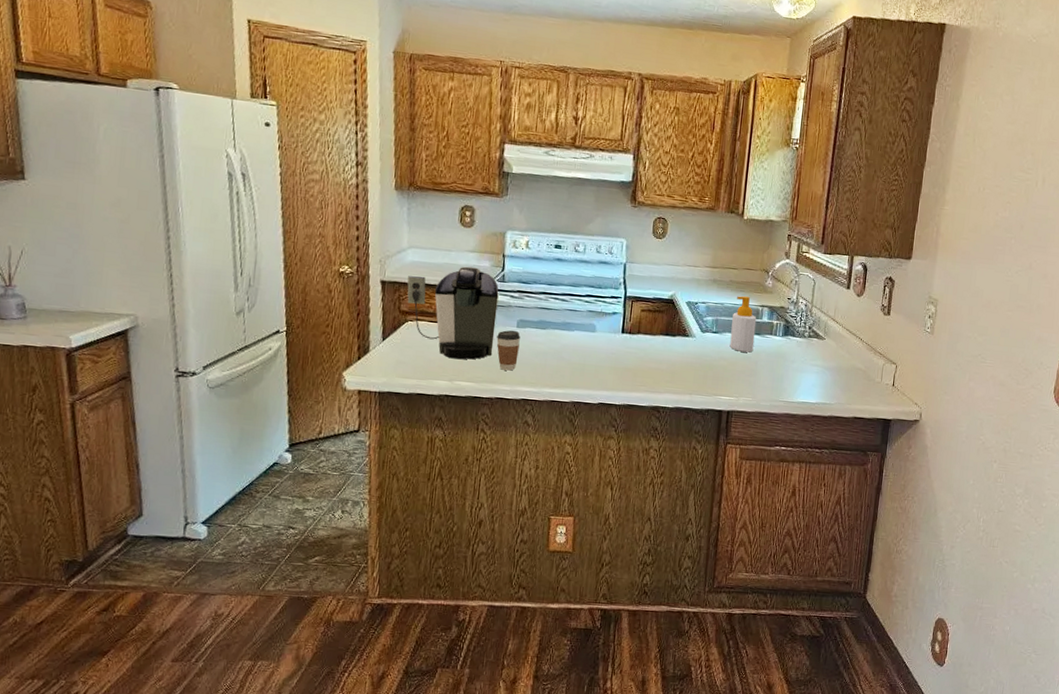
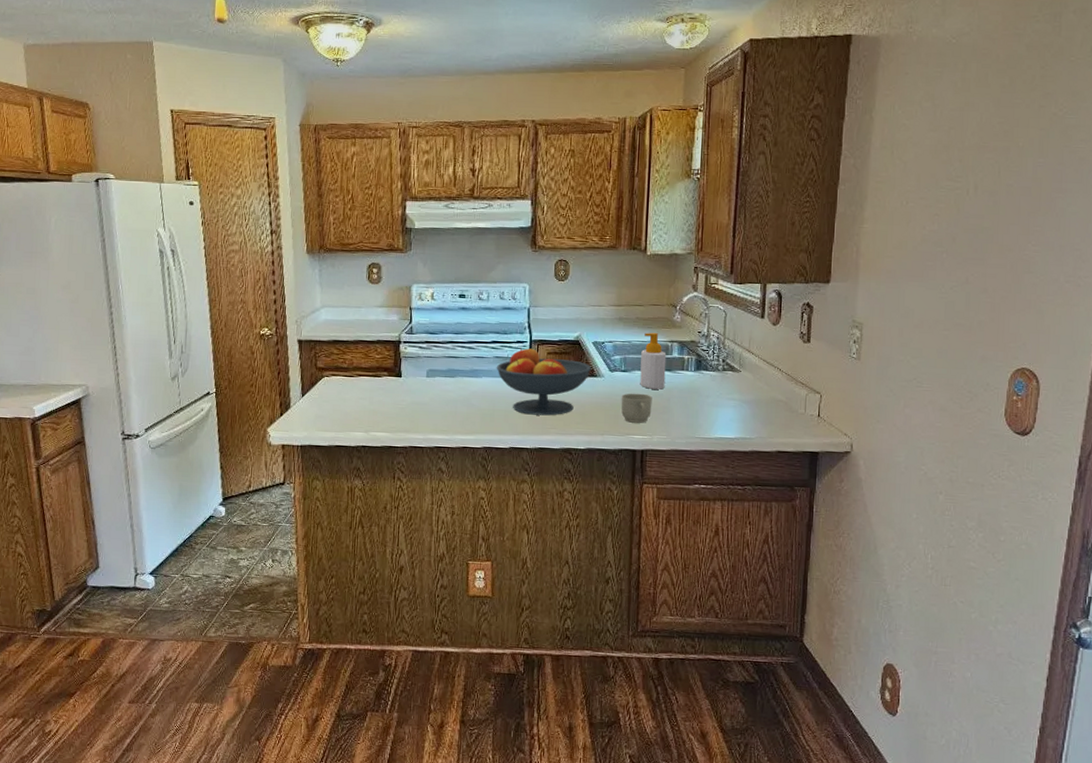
coffee maker: present [407,266,499,360] -> none [322,321,408,411]
coffee cup: present [496,330,520,371] -> none [408,380,430,420]
fruit bowl: none [589,302,684,373] -> present [496,347,591,416]
mug: none [710,354,741,385] -> present [621,393,652,423]

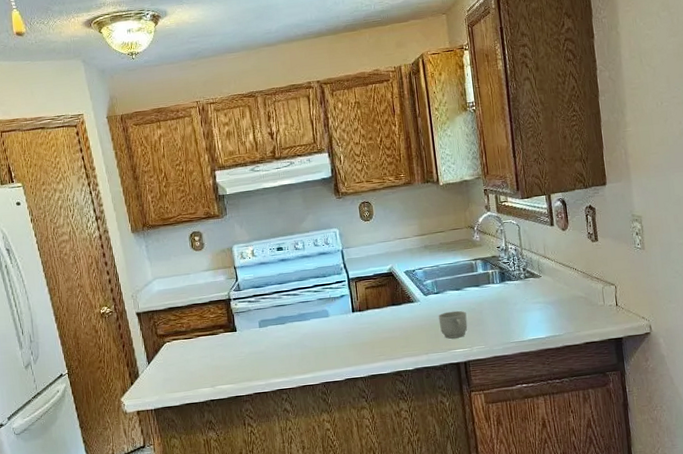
fruit bowl: present [496,347,591,416] -> none [321,286,407,347]
soap bottle: present [640,332,667,390] -> none [449,253,476,306]

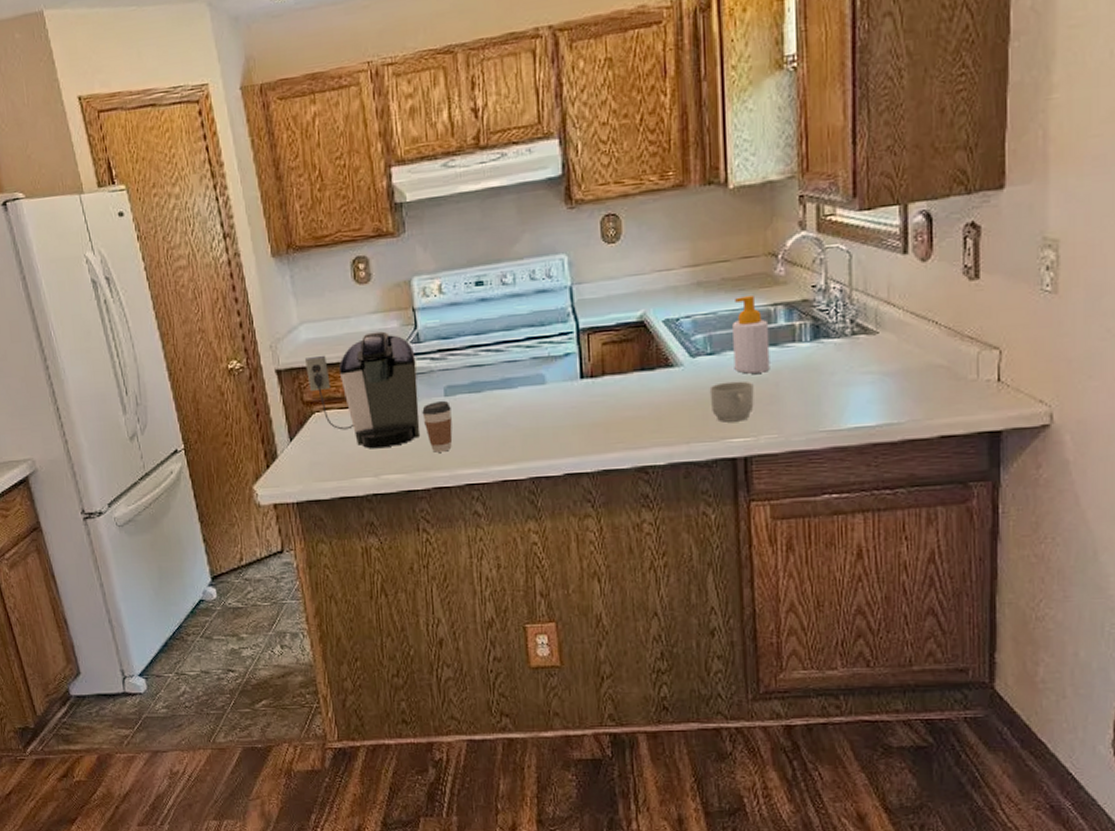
coffee maker: none [158,283,244,367] -> present [305,331,421,449]
coffee cup: none [244,330,267,368] -> present [422,400,453,453]
soap bottle: none [449,253,476,306] -> present [732,294,770,374]

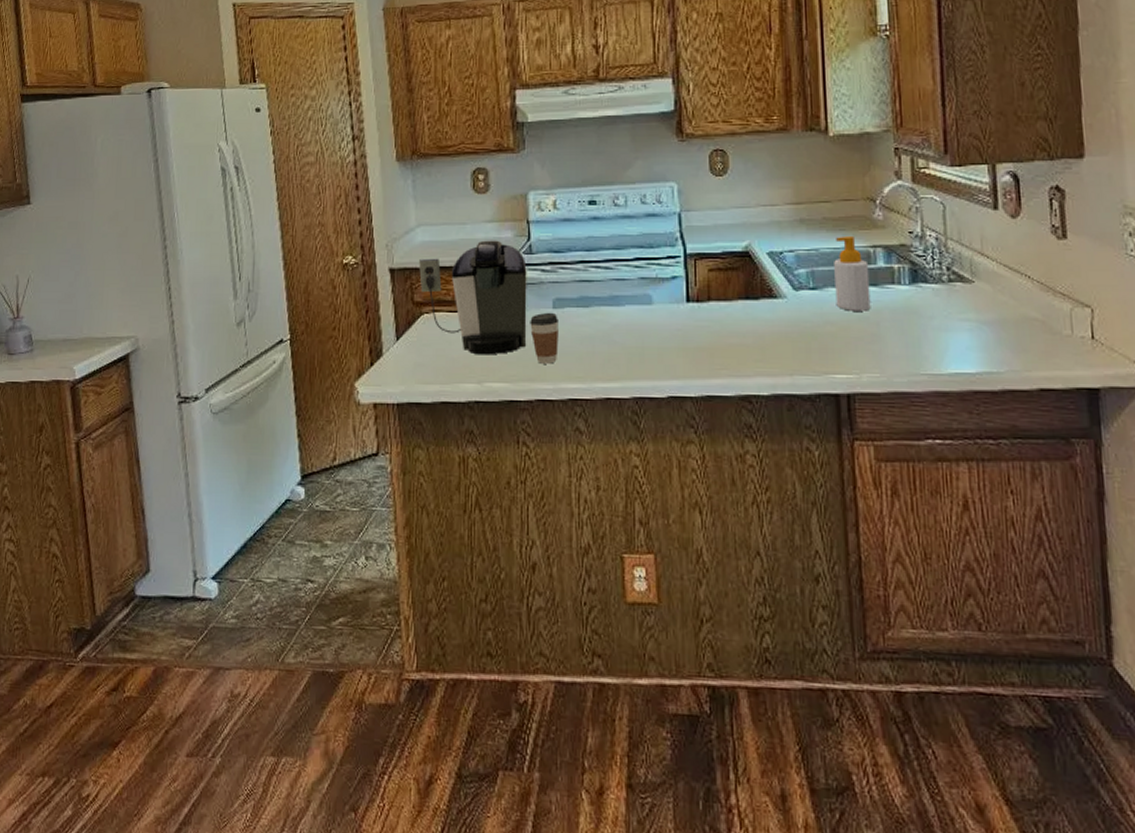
mug: present [709,380,754,422] -> none [812,317,856,358]

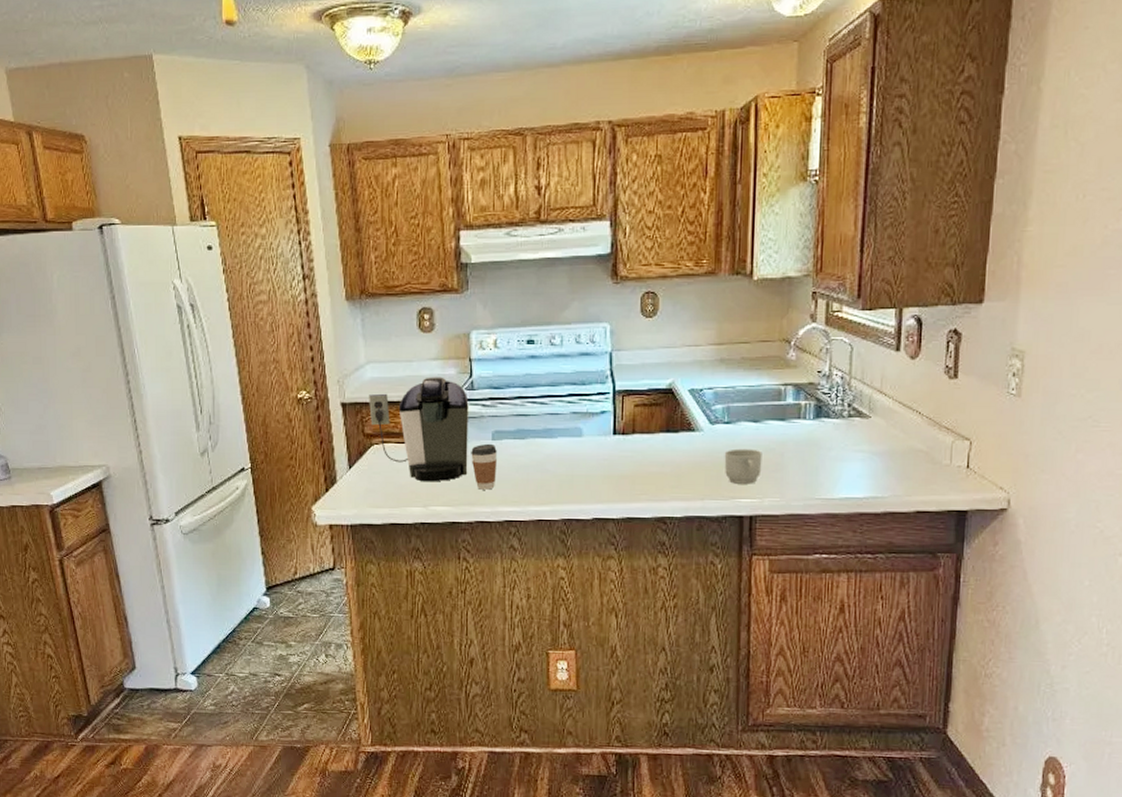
mug: none [812,317,856,358] -> present [724,448,762,484]
soap bottle: present [834,235,871,311] -> none [747,374,779,443]

